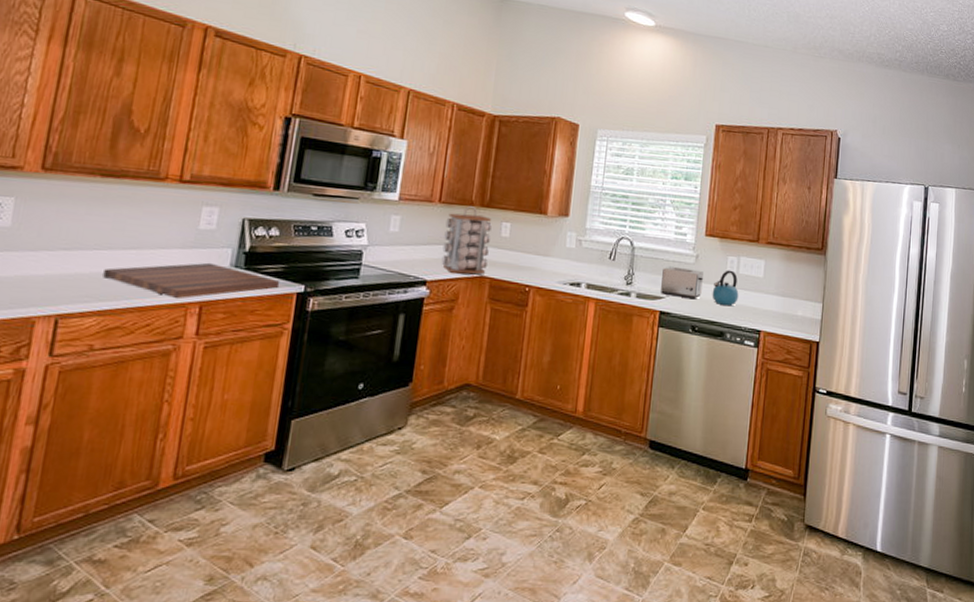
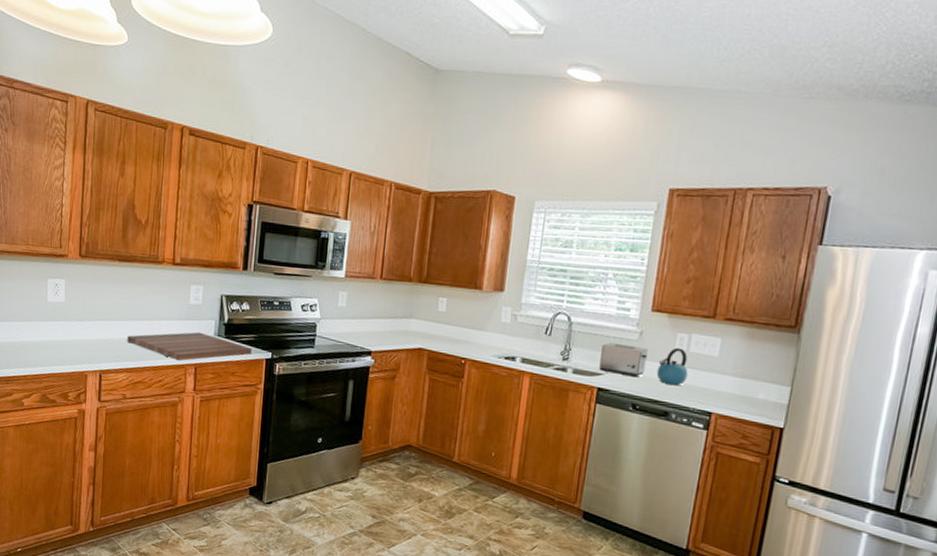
spice rack: present [441,206,492,275] -> none [384,282,429,347]

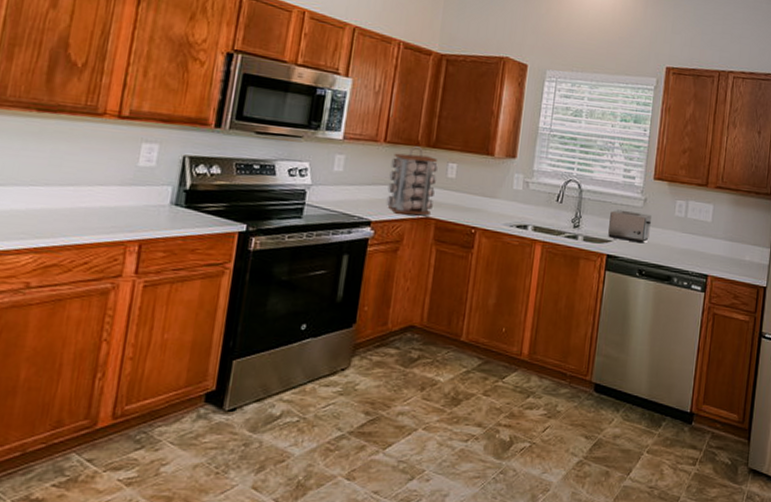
cutting board: present [127,332,253,362] -> none [39,200,222,238]
spice rack: none [384,282,429,347] -> present [386,146,438,216]
kettle: present [656,347,688,386] -> none [659,214,687,251]

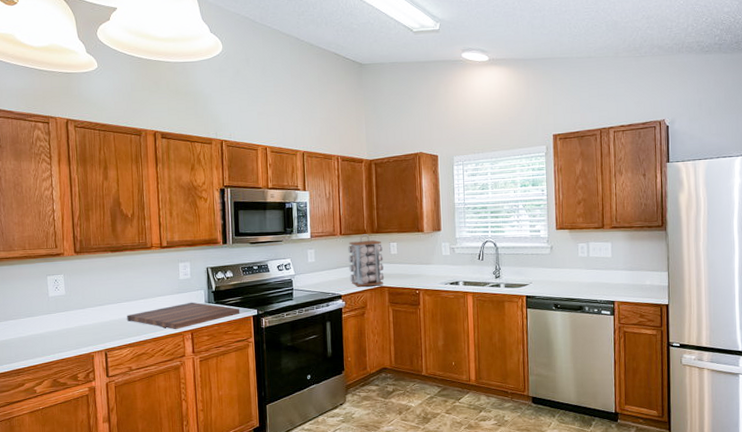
cutting board: none [39,200,222,238] -> present [127,302,240,330]
toaster: present [607,209,652,243] -> none [523,258,560,283]

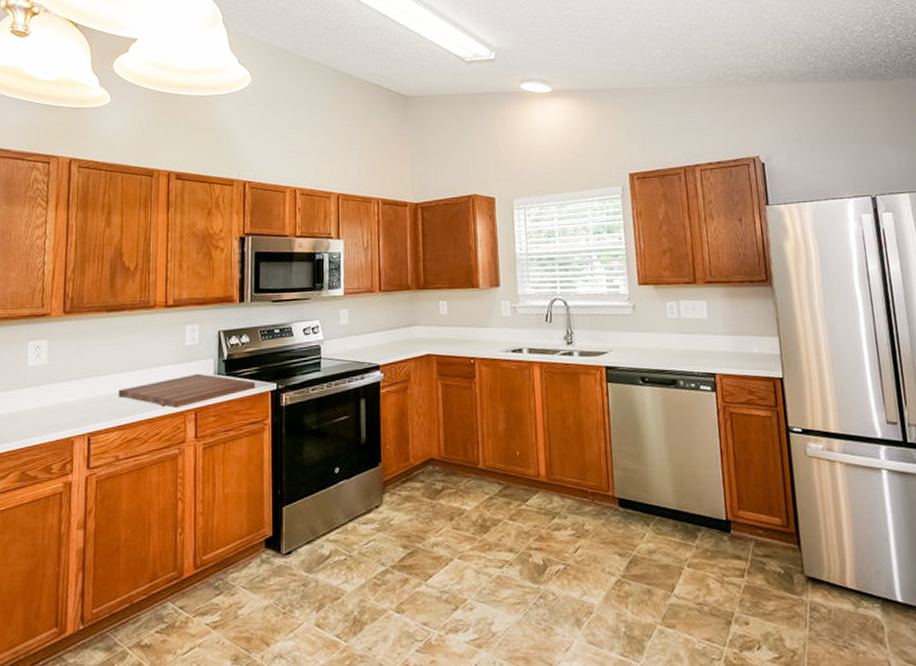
spice rack: present [348,234,384,287] -> none [388,290,432,355]

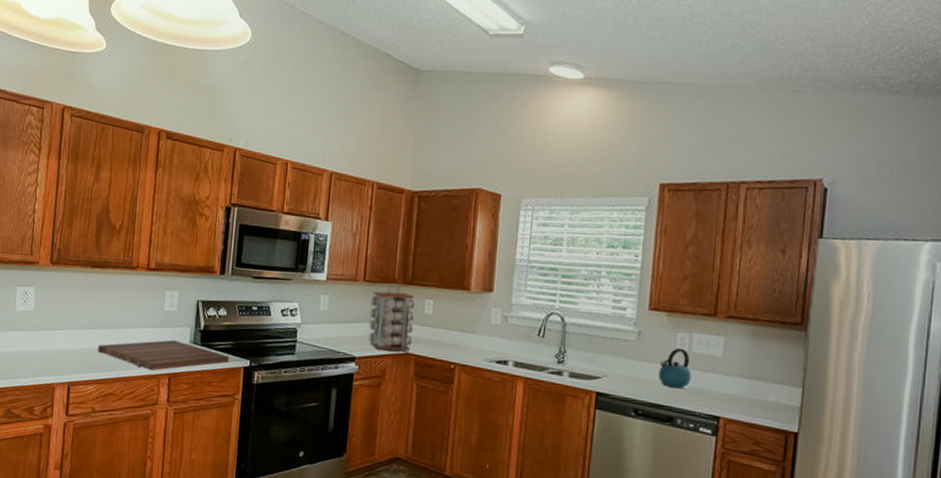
spice rack: none [388,290,432,355] -> present [368,284,415,352]
kettle: none [656,315,685,353] -> present [658,348,692,389]

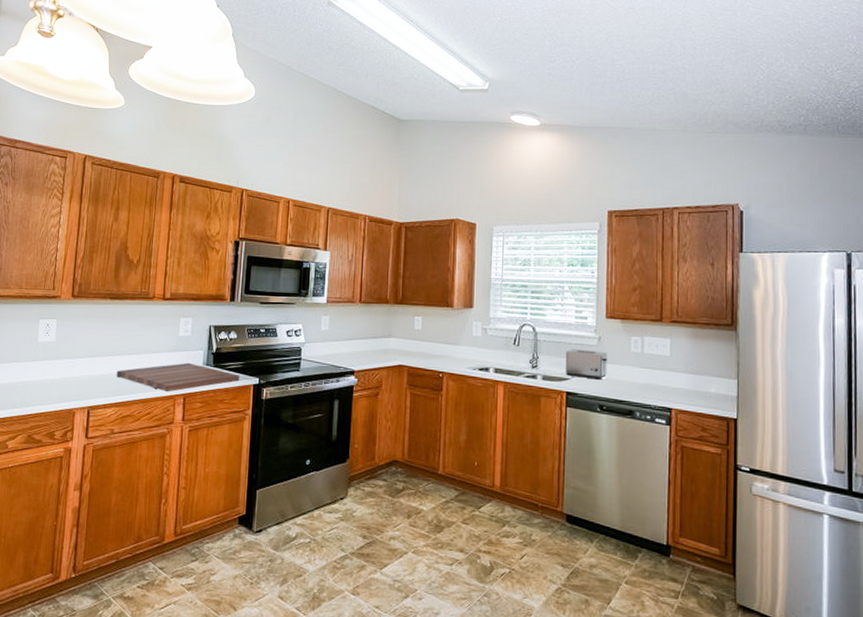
spice rack: present [368,284,415,352] -> none [365,304,406,364]
toaster: none [596,343,648,380] -> present [565,349,608,380]
kettle: present [658,348,692,389] -> none [617,350,645,385]

